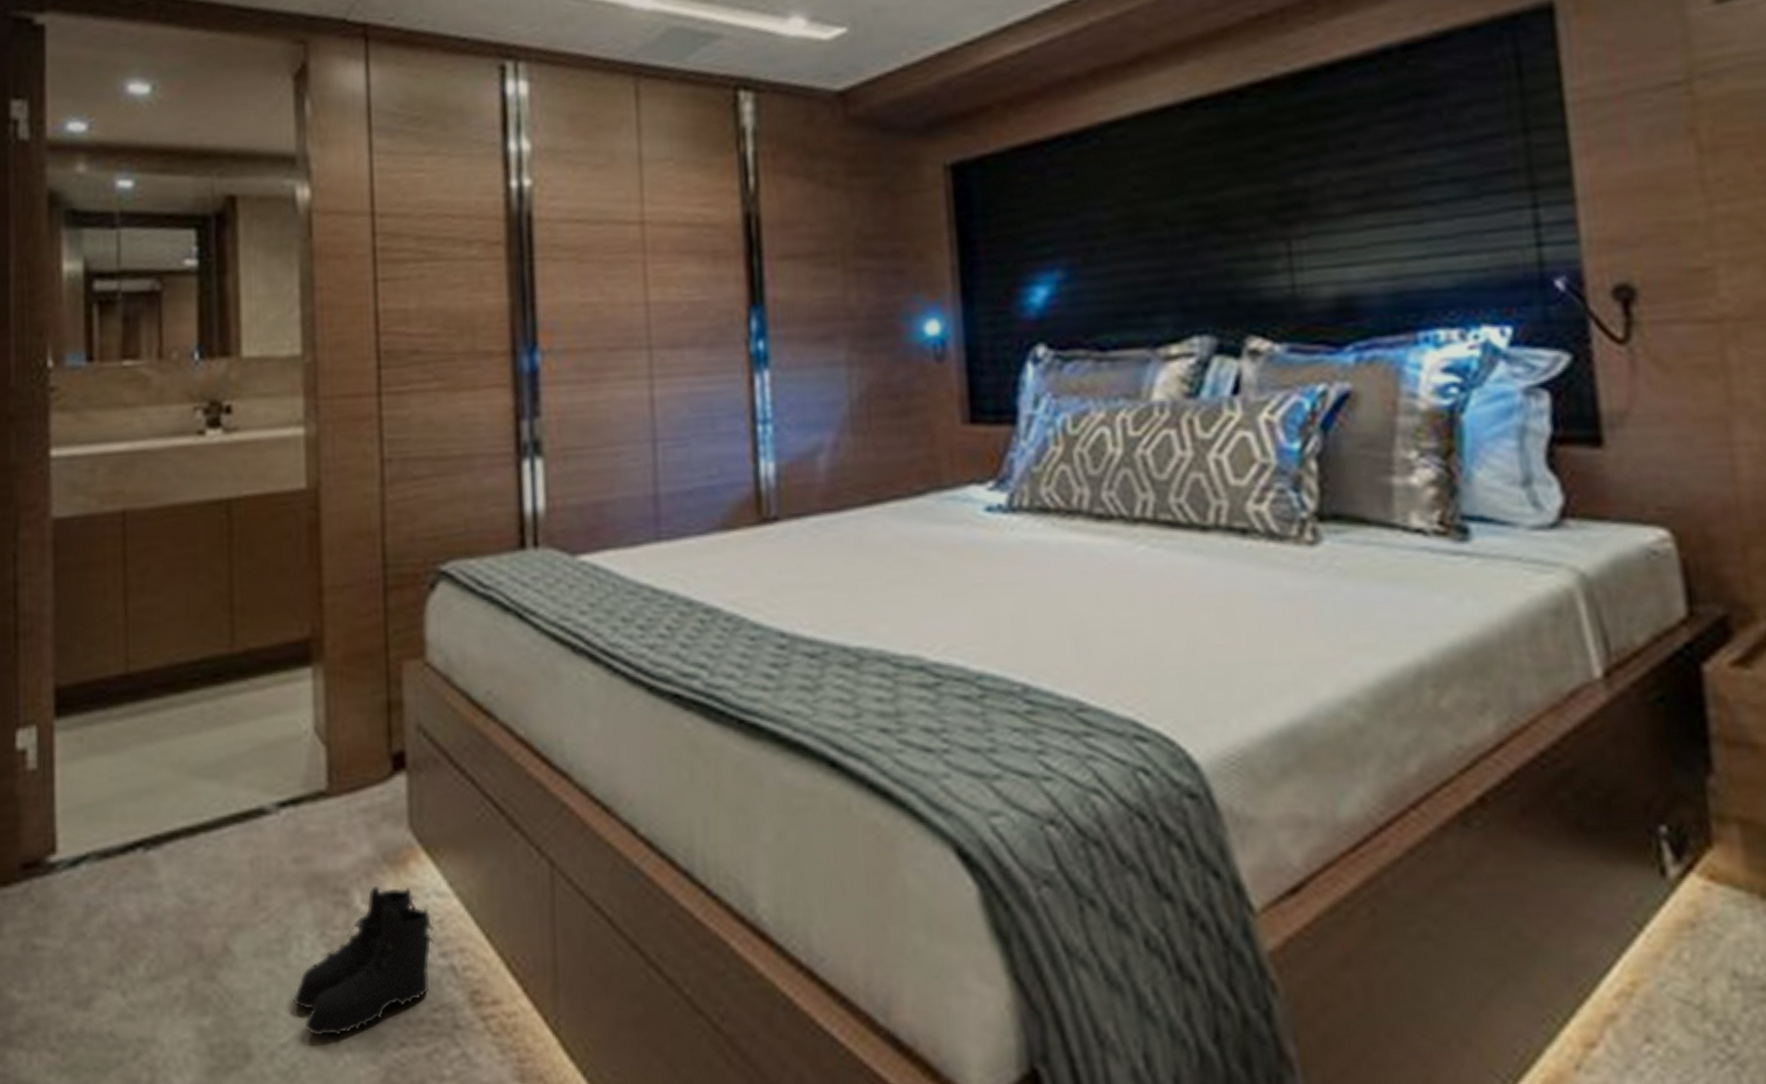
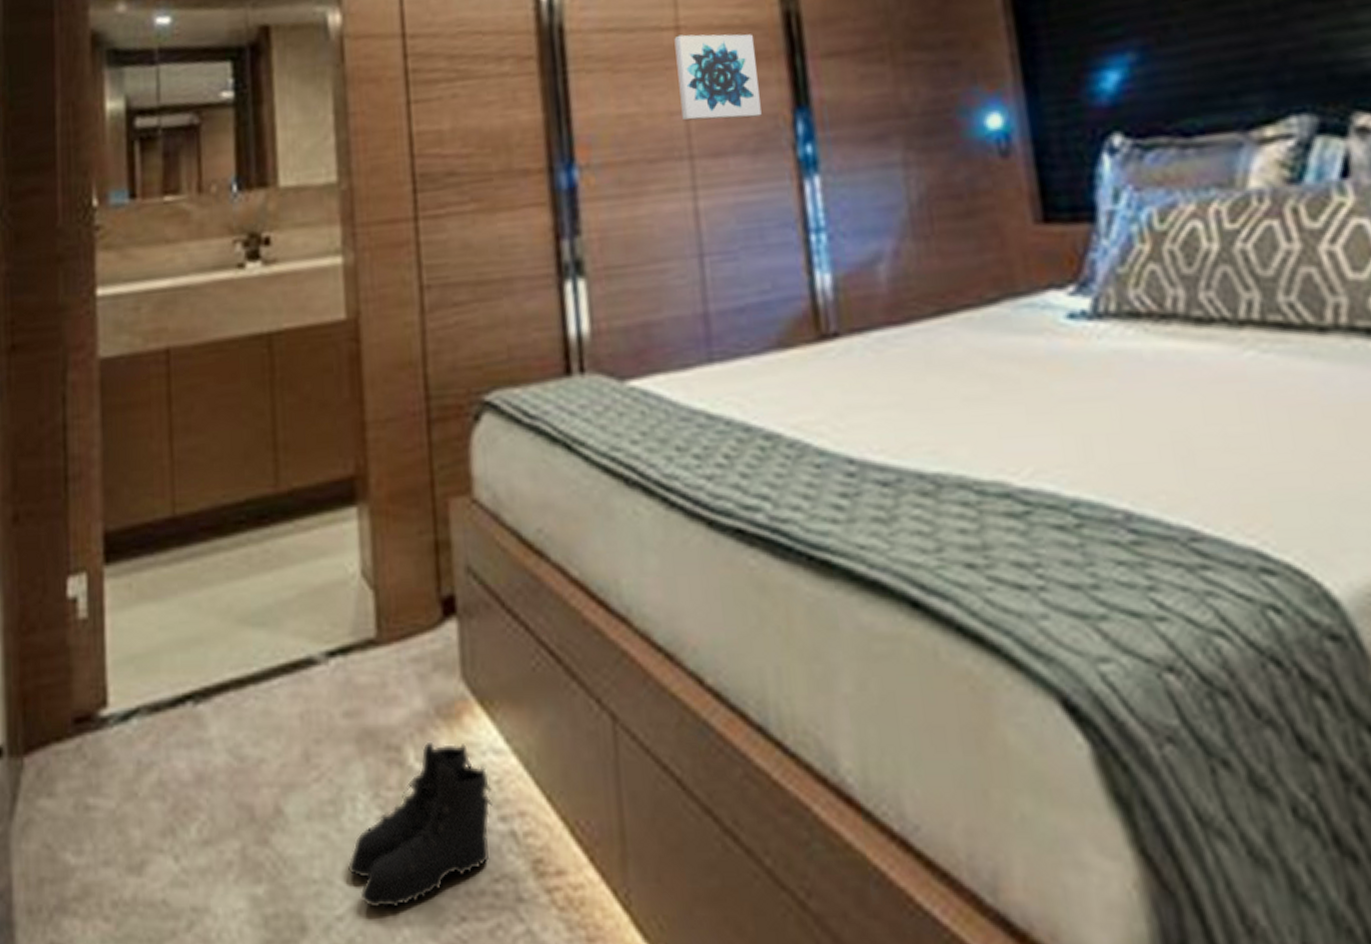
wall art: none [639,229,718,313] -> present [674,34,762,121]

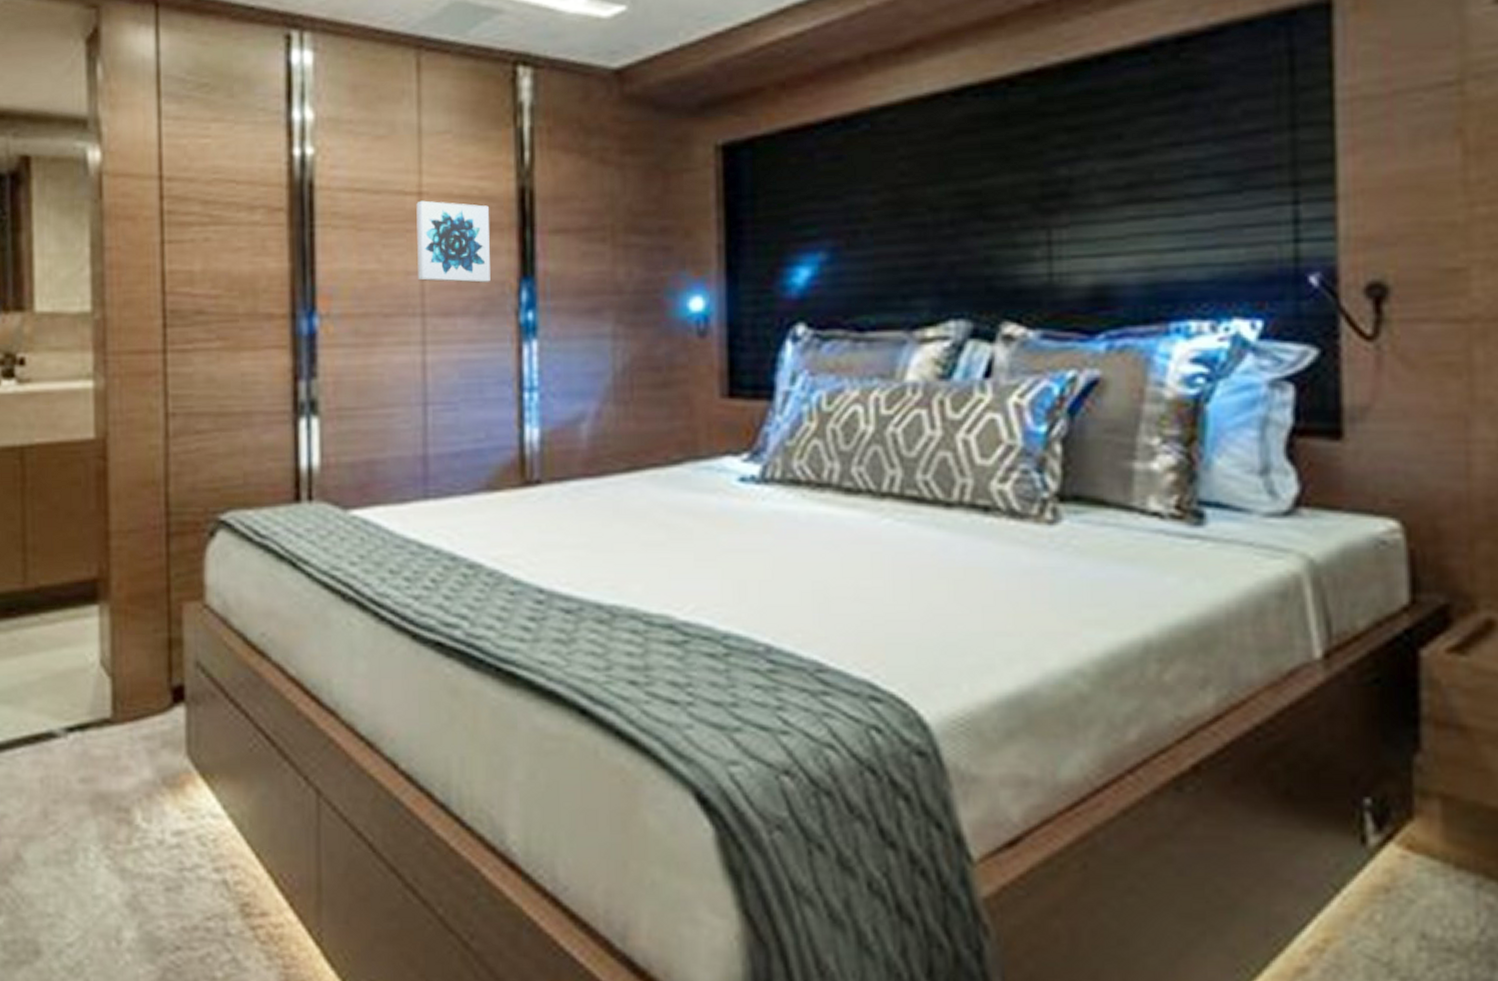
boots: present [348,743,494,909] -> none [79,806,209,939]

